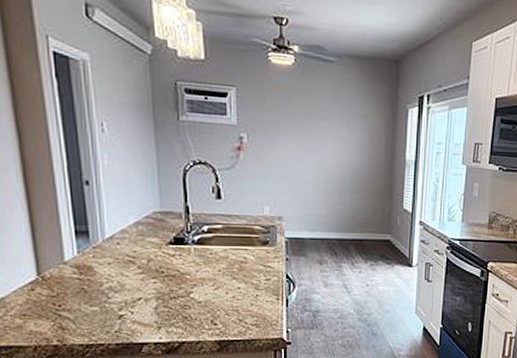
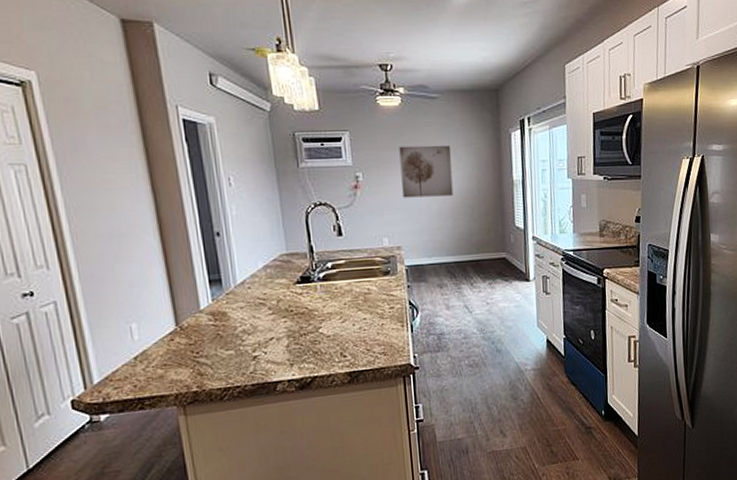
wall art: none [288,110,344,169] -> present [399,145,454,198]

